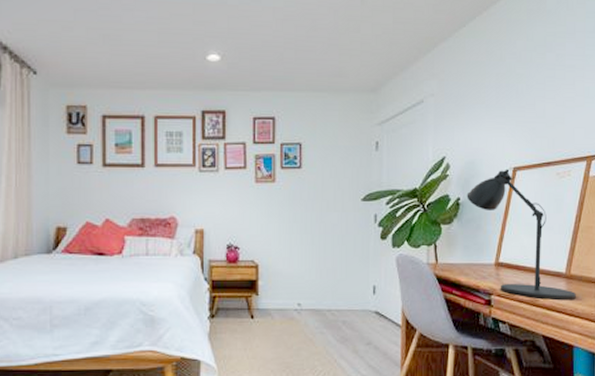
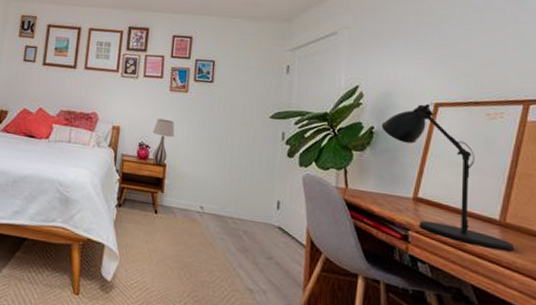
table lamp: none [241,215,265,266] -> present [153,118,175,165]

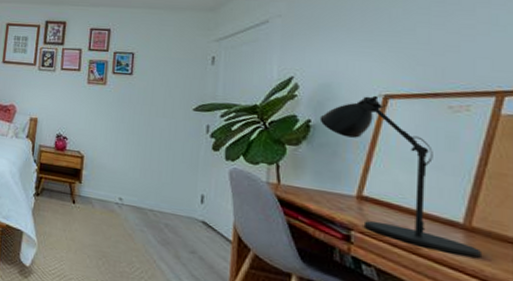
table lamp: present [153,118,175,165] -> none [70,110,93,156]

